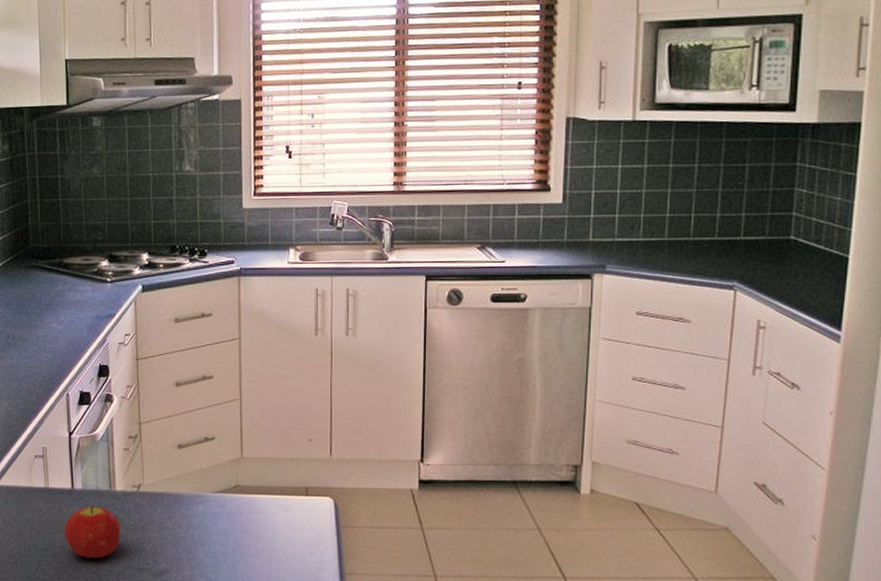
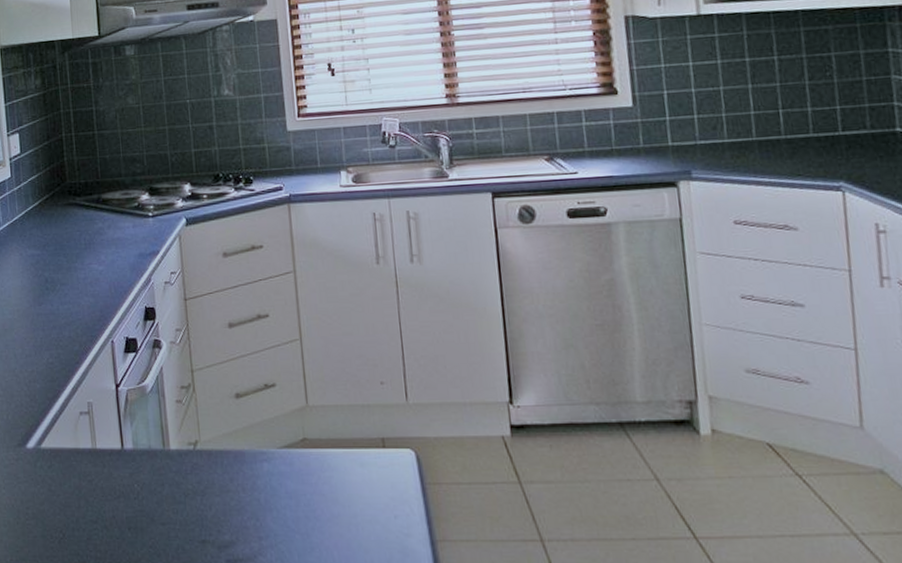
fruit: present [64,506,121,558] -> none [115,468,178,530]

